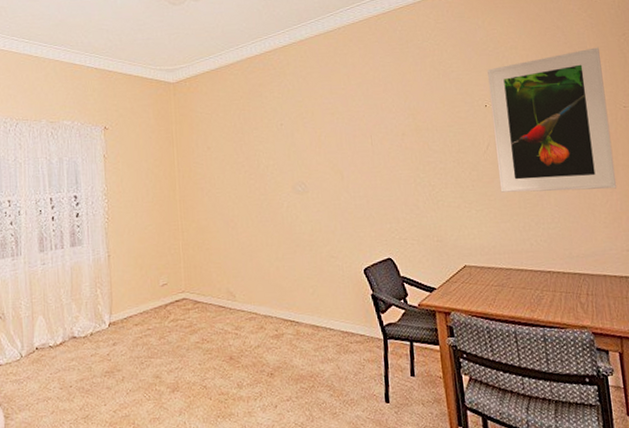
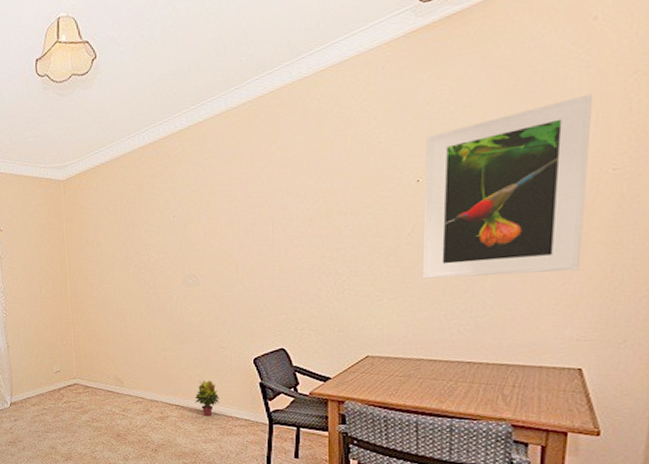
potted plant: none [309,292,334,333] -> present [195,380,219,417]

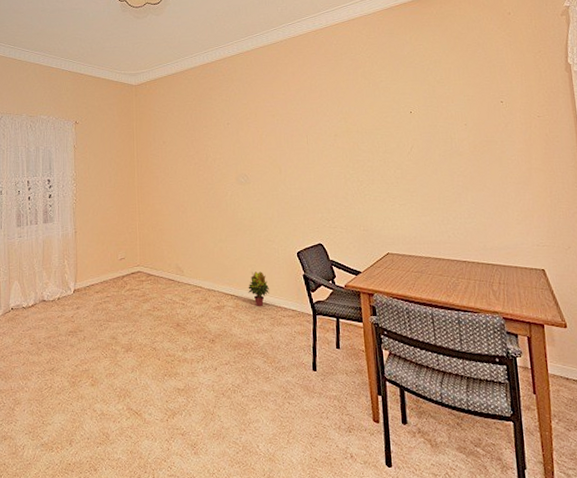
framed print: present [422,93,592,279] -> none [413,62,530,190]

